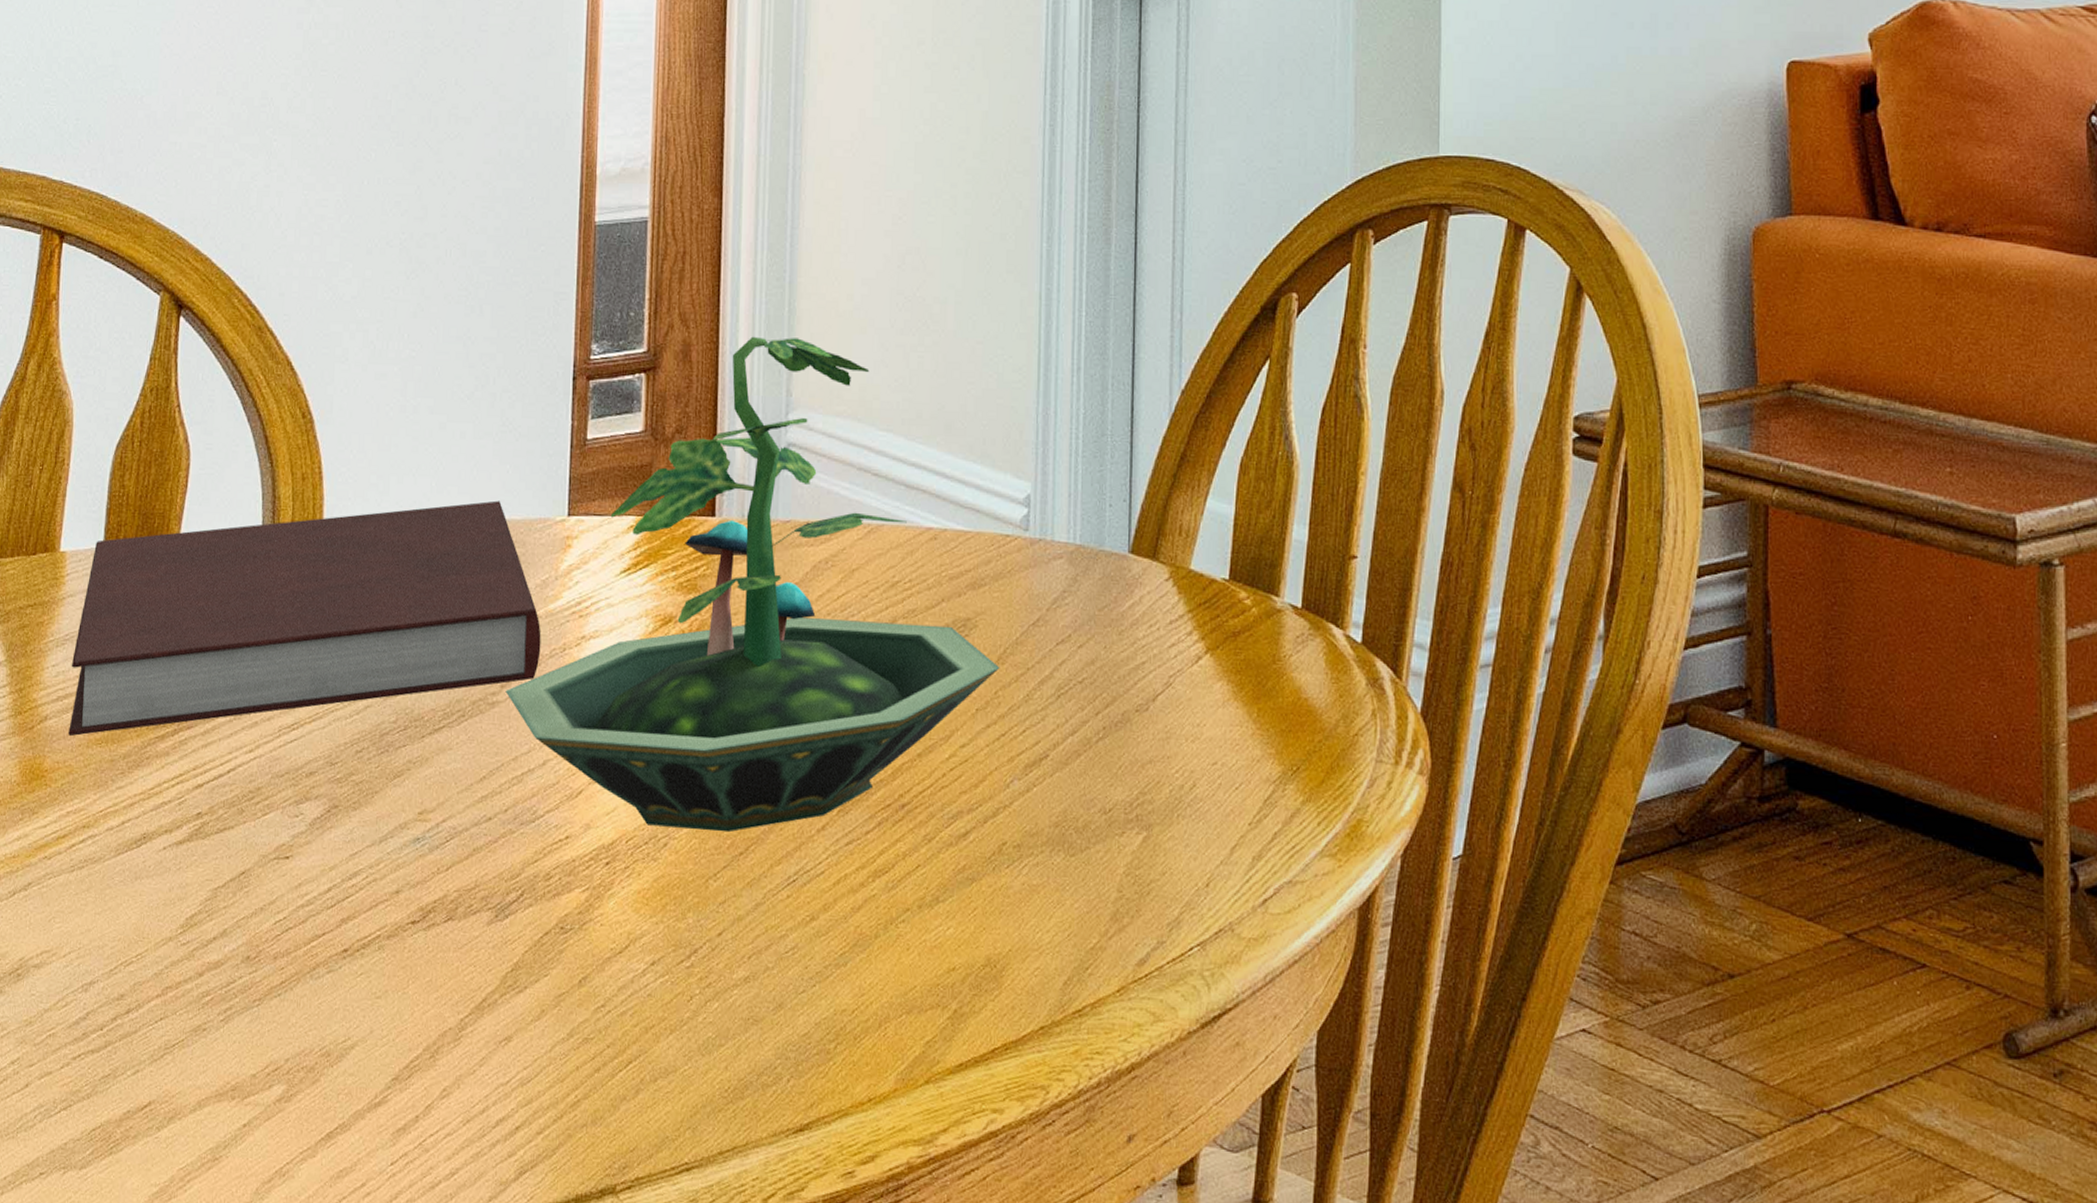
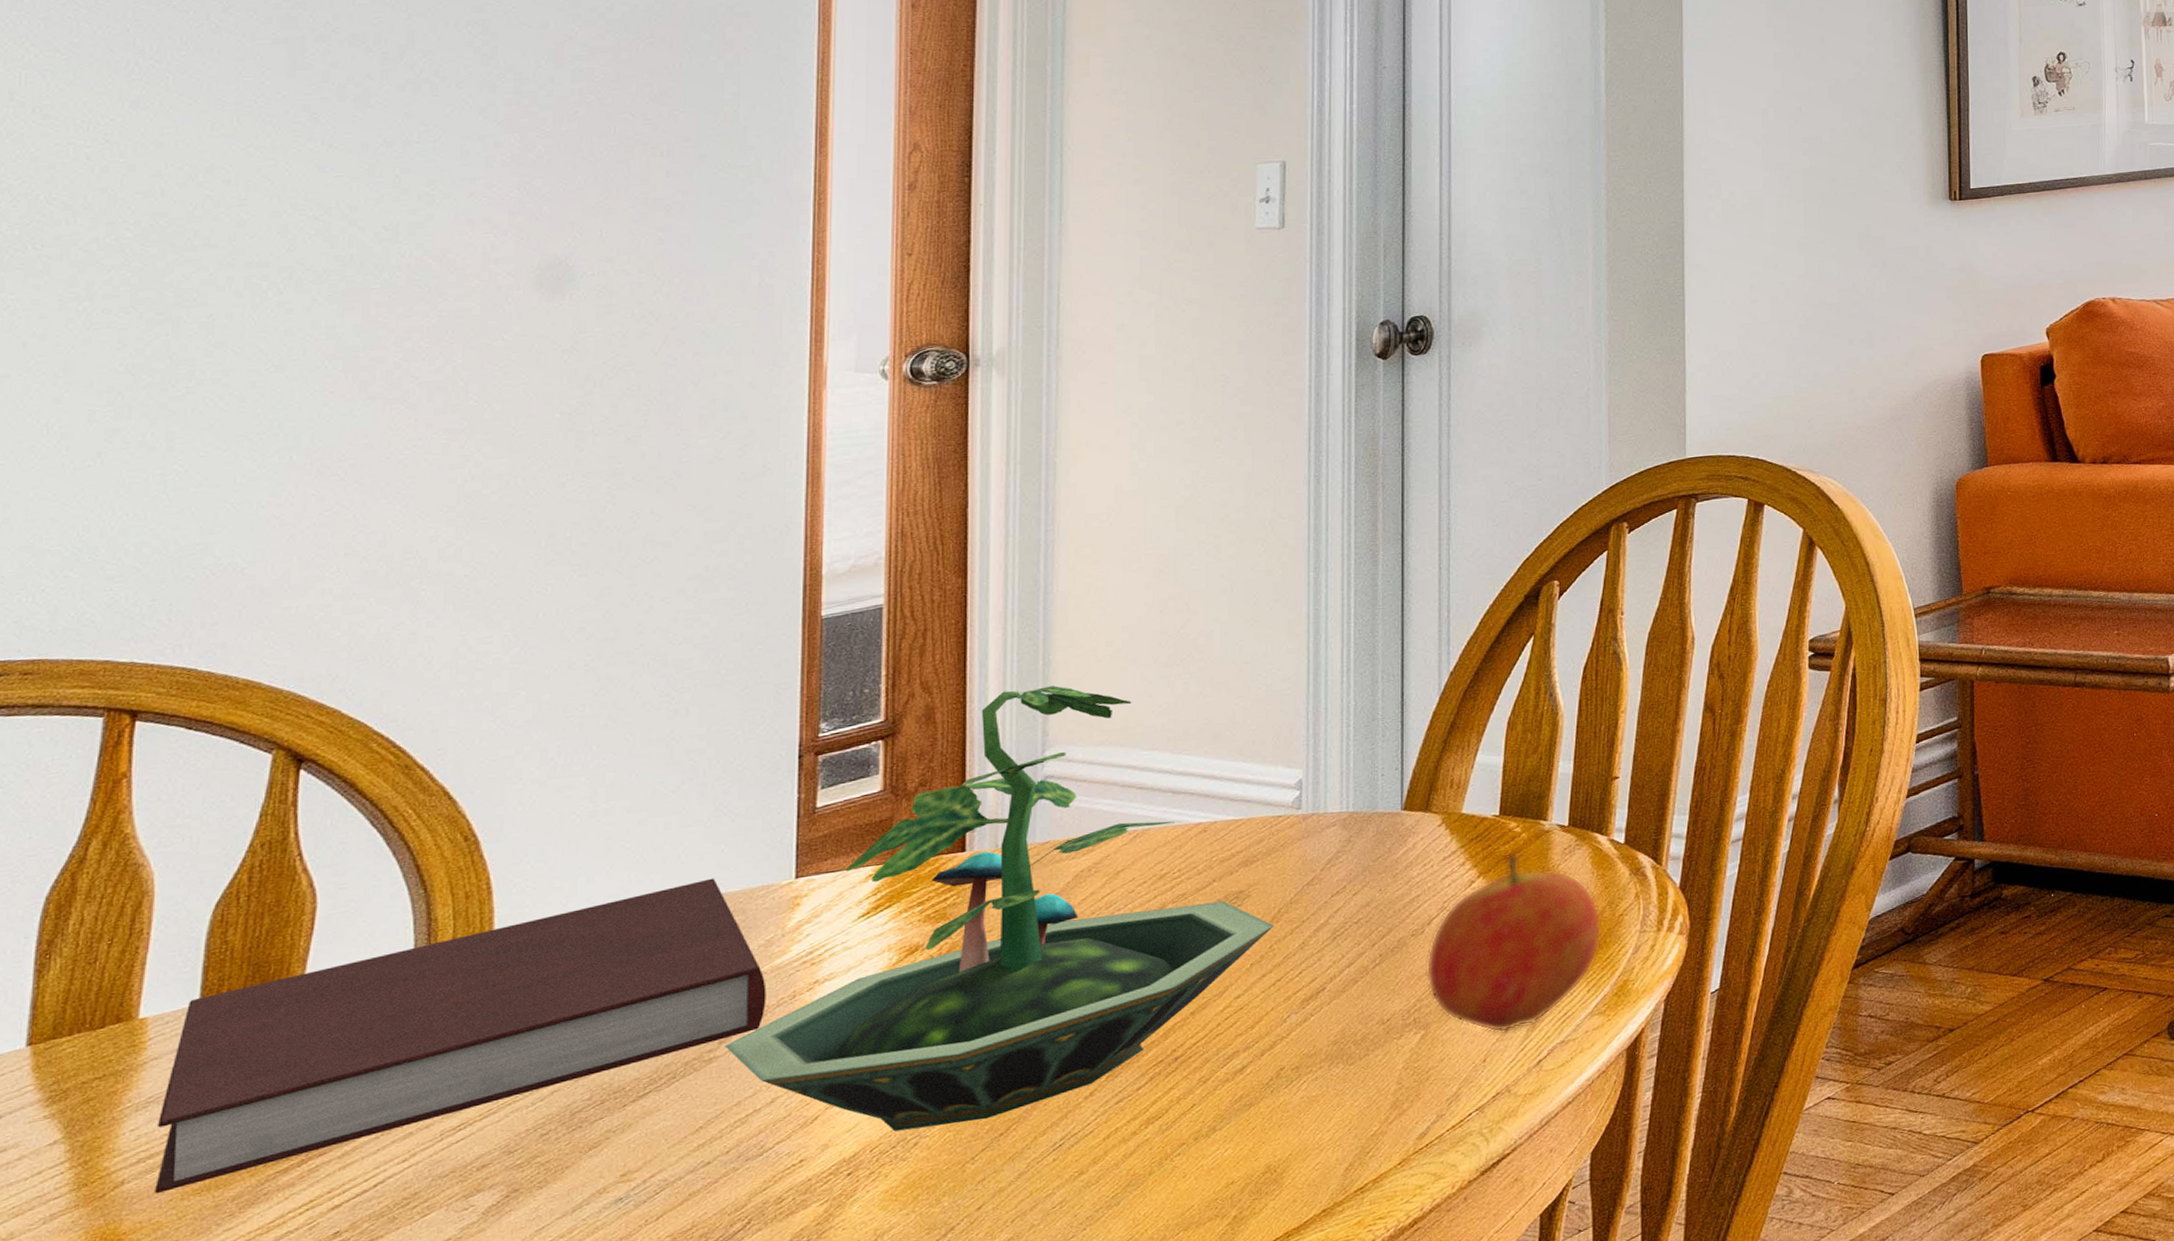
fruit: none [1149,630,1334,855] -> present [1426,852,1601,1033]

